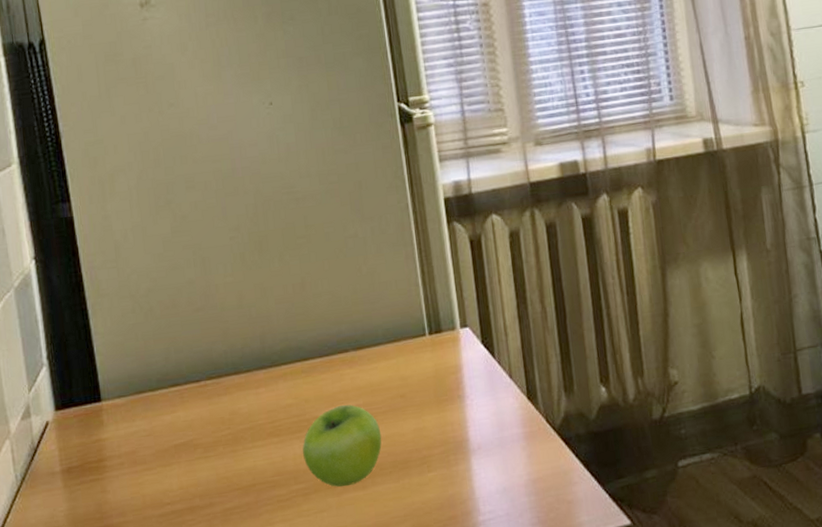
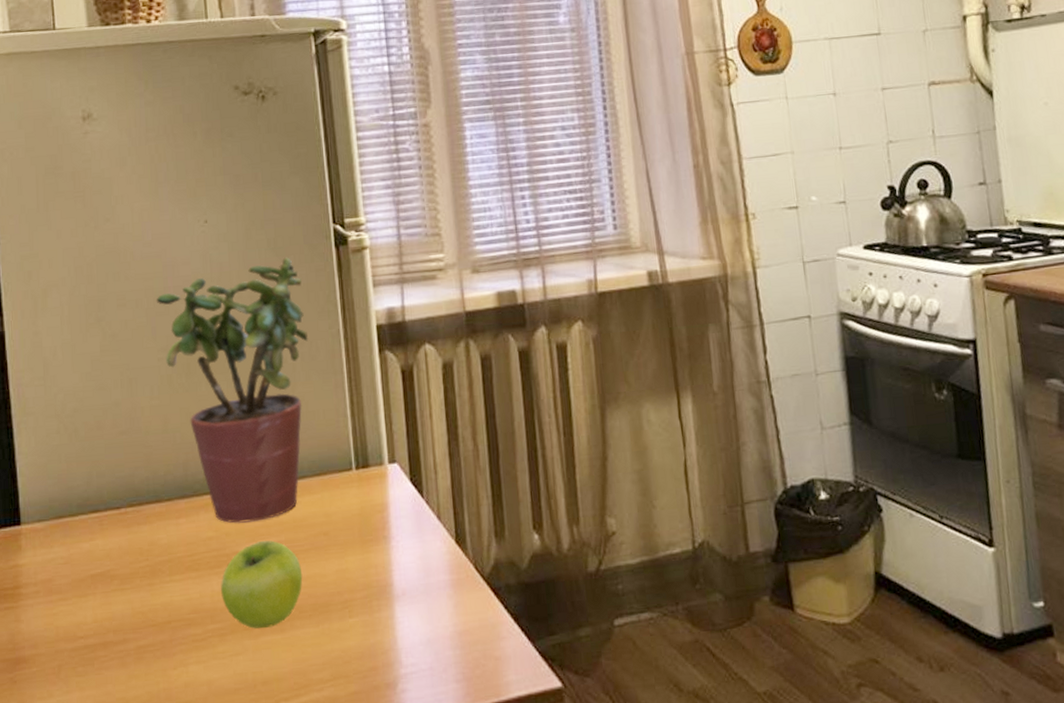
potted plant: none [224,136,378,390] -> present [156,257,309,523]

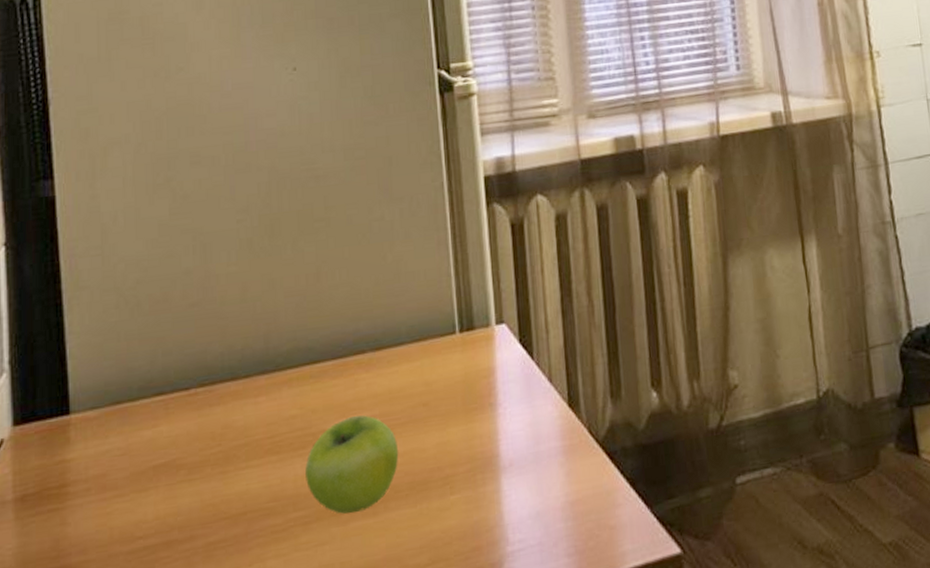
potted plant: present [156,257,309,523] -> none [235,106,409,399]

